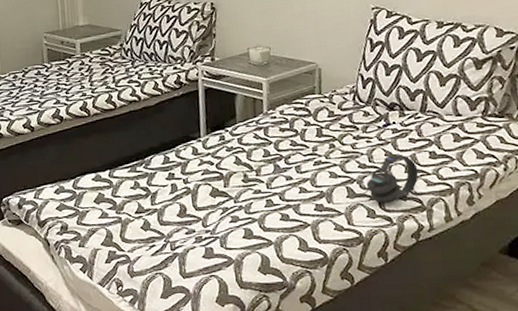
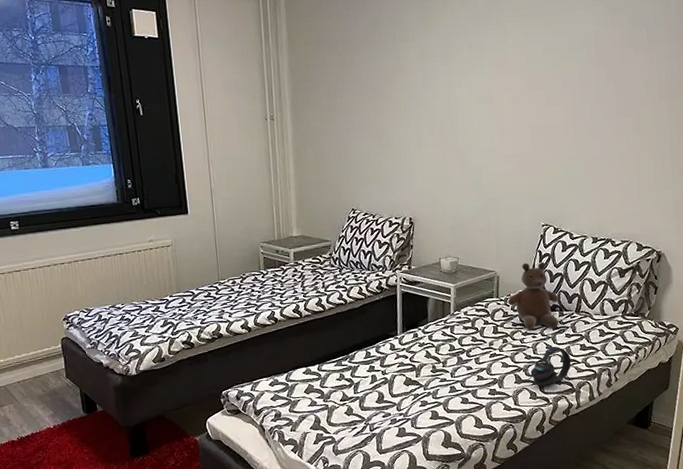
teddy bear: none [333,52,400,133] -> present [507,262,559,330]

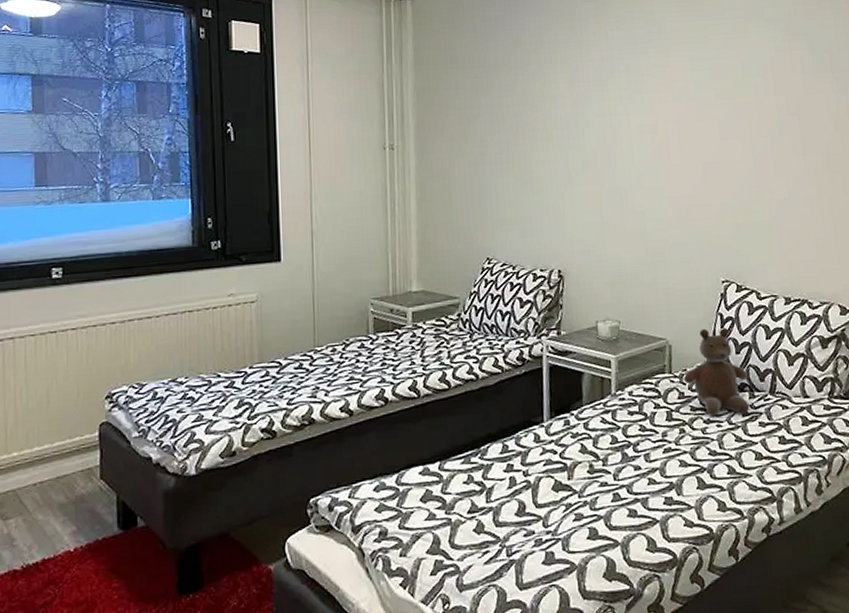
headphones: present [525,347,571,387] -> none [710,439,769,495]

